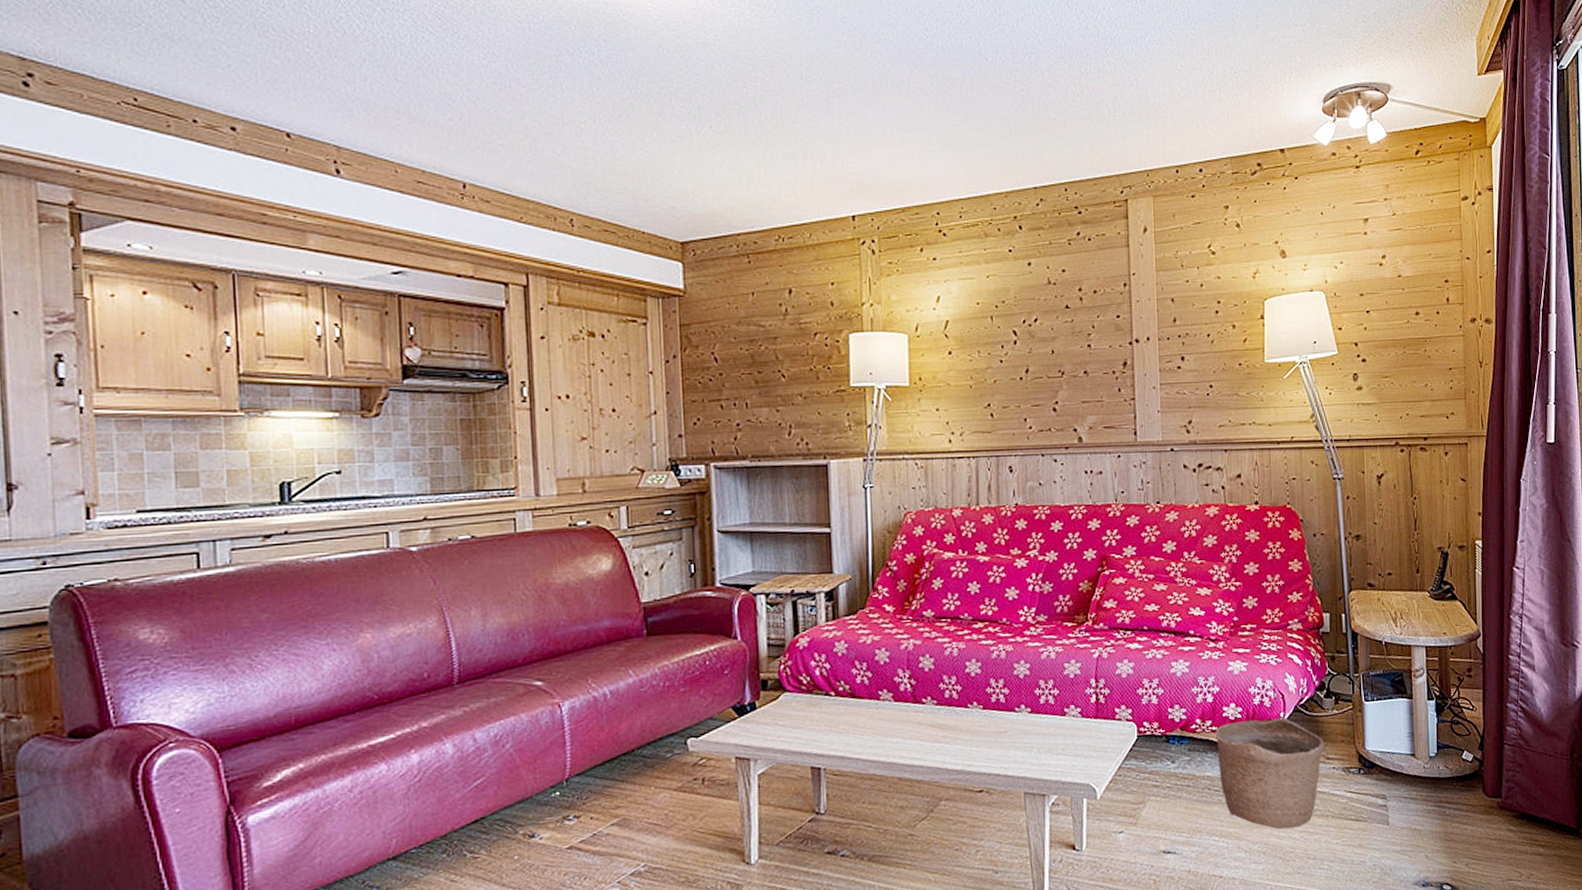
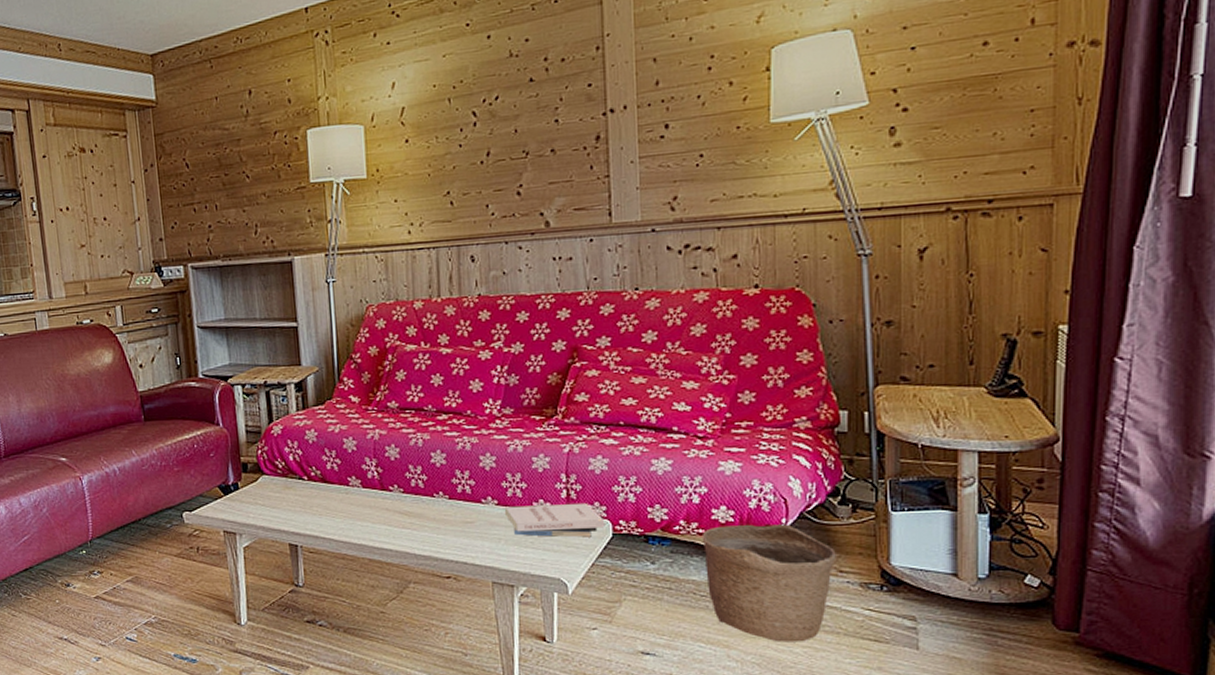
books: none [1037,706,1131,743] -> present [504,502,605,538]

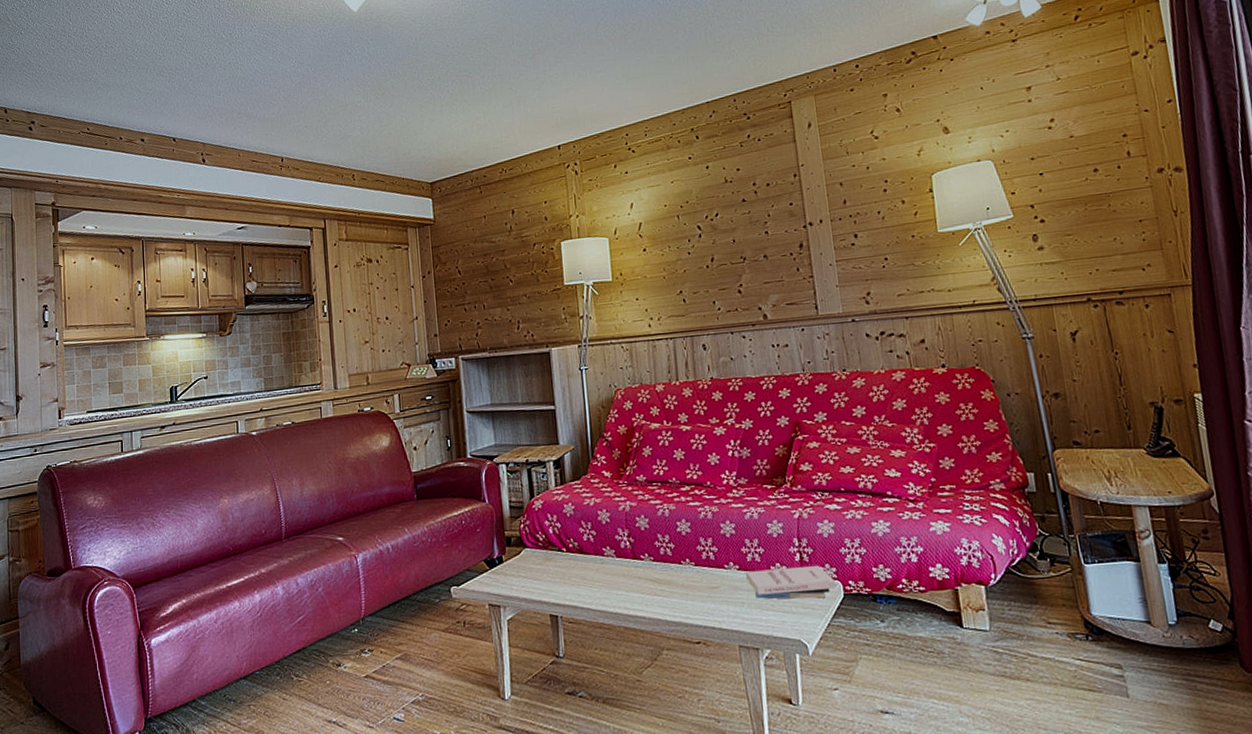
basket: present [702,524,836,642] -> none [923,579,1043,696]

